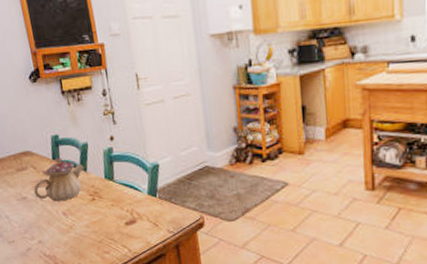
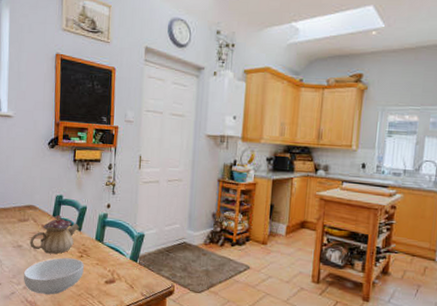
cereal bowl: none [35,203,100,246] -> present [23,257,84,295]

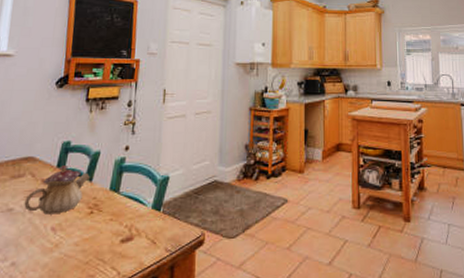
cereal bowl: present [23,257,84,295] -> none [11,217,94,269]

